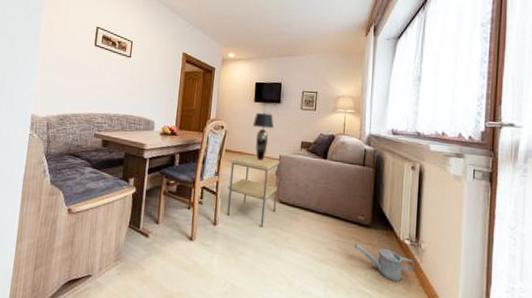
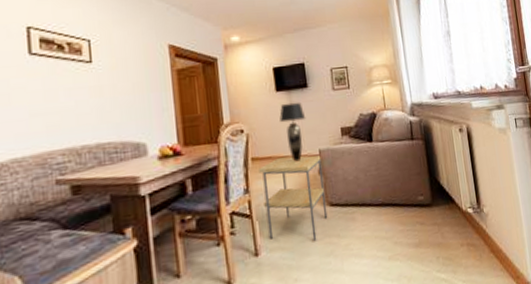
watering can: present [354,242,414,282] -> none [419,224,481,257]

